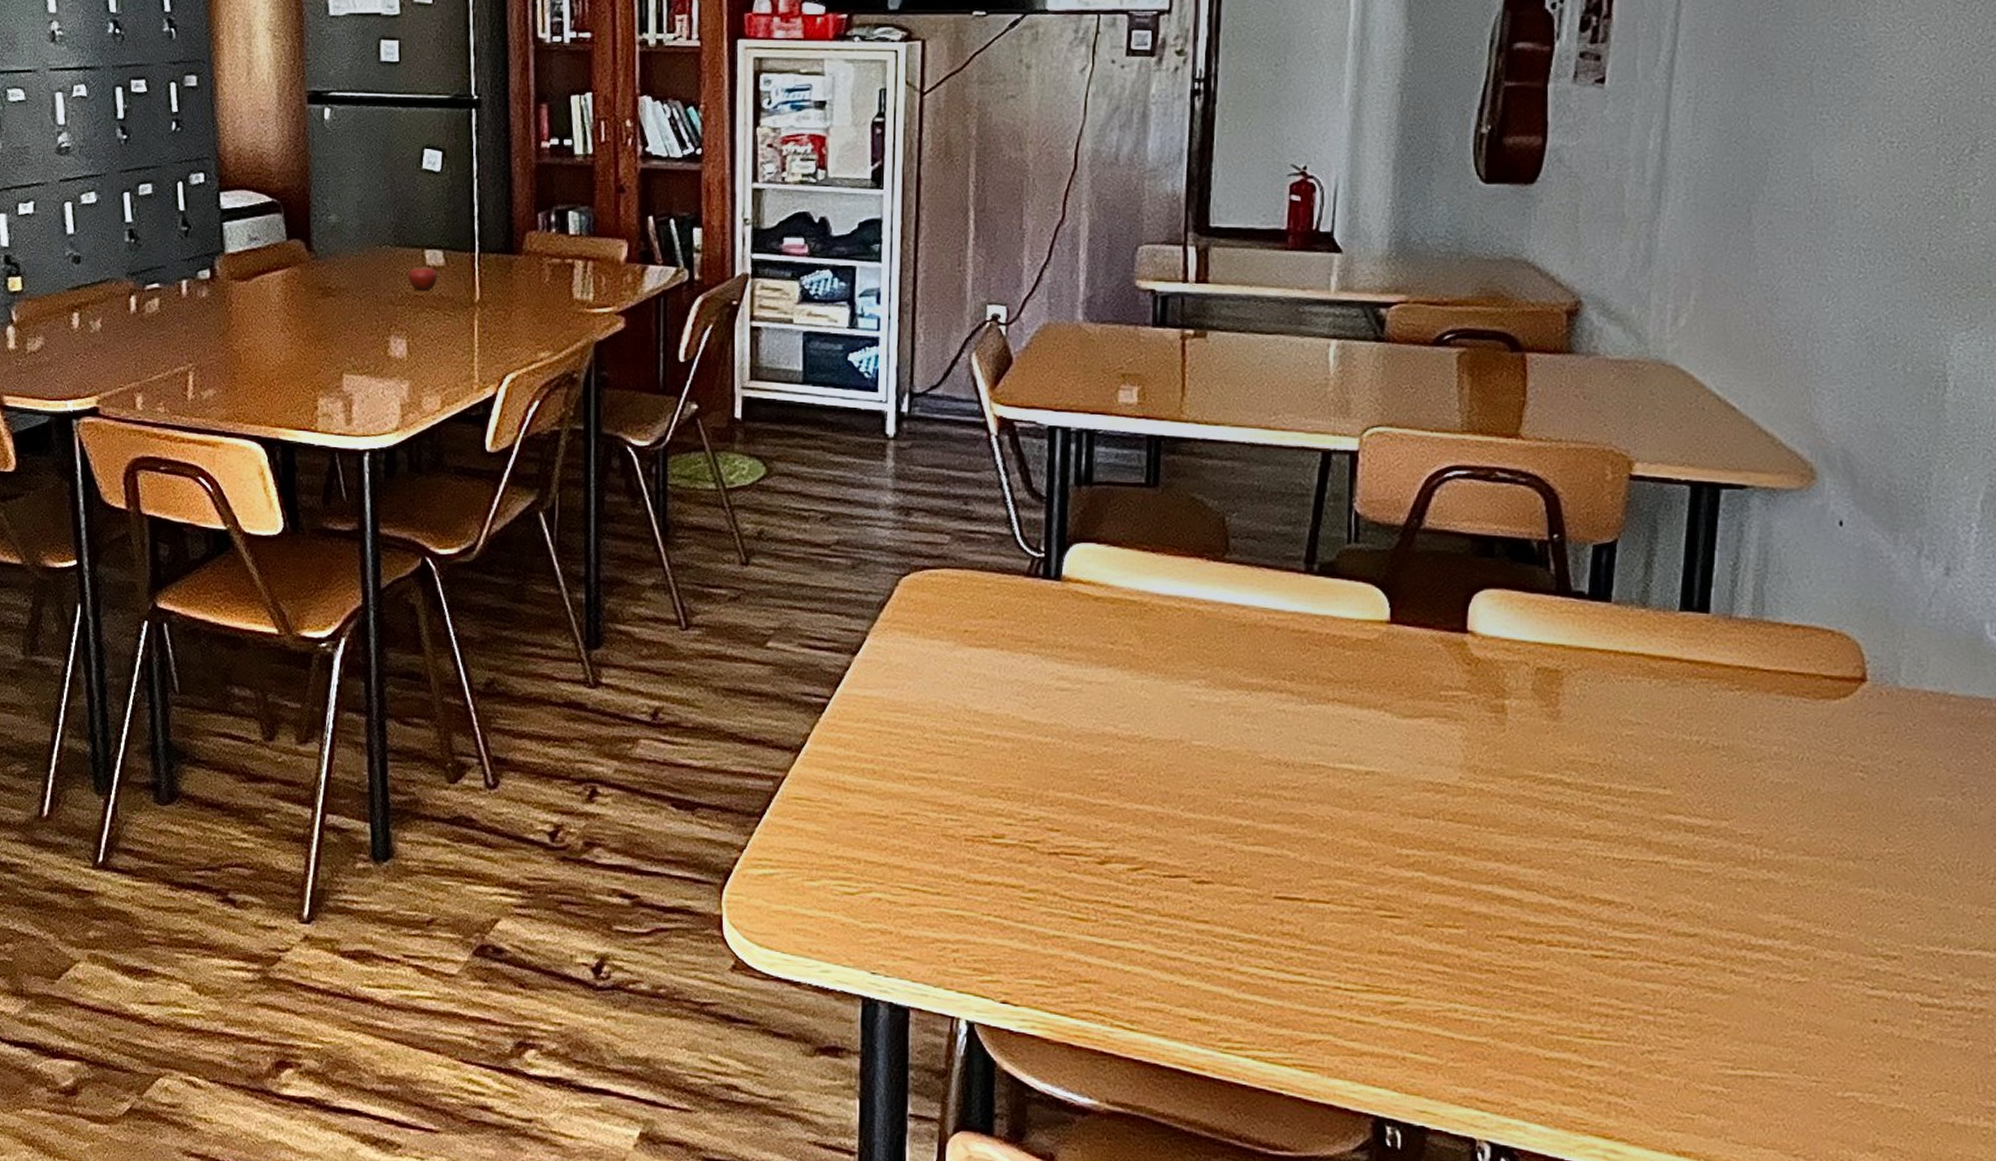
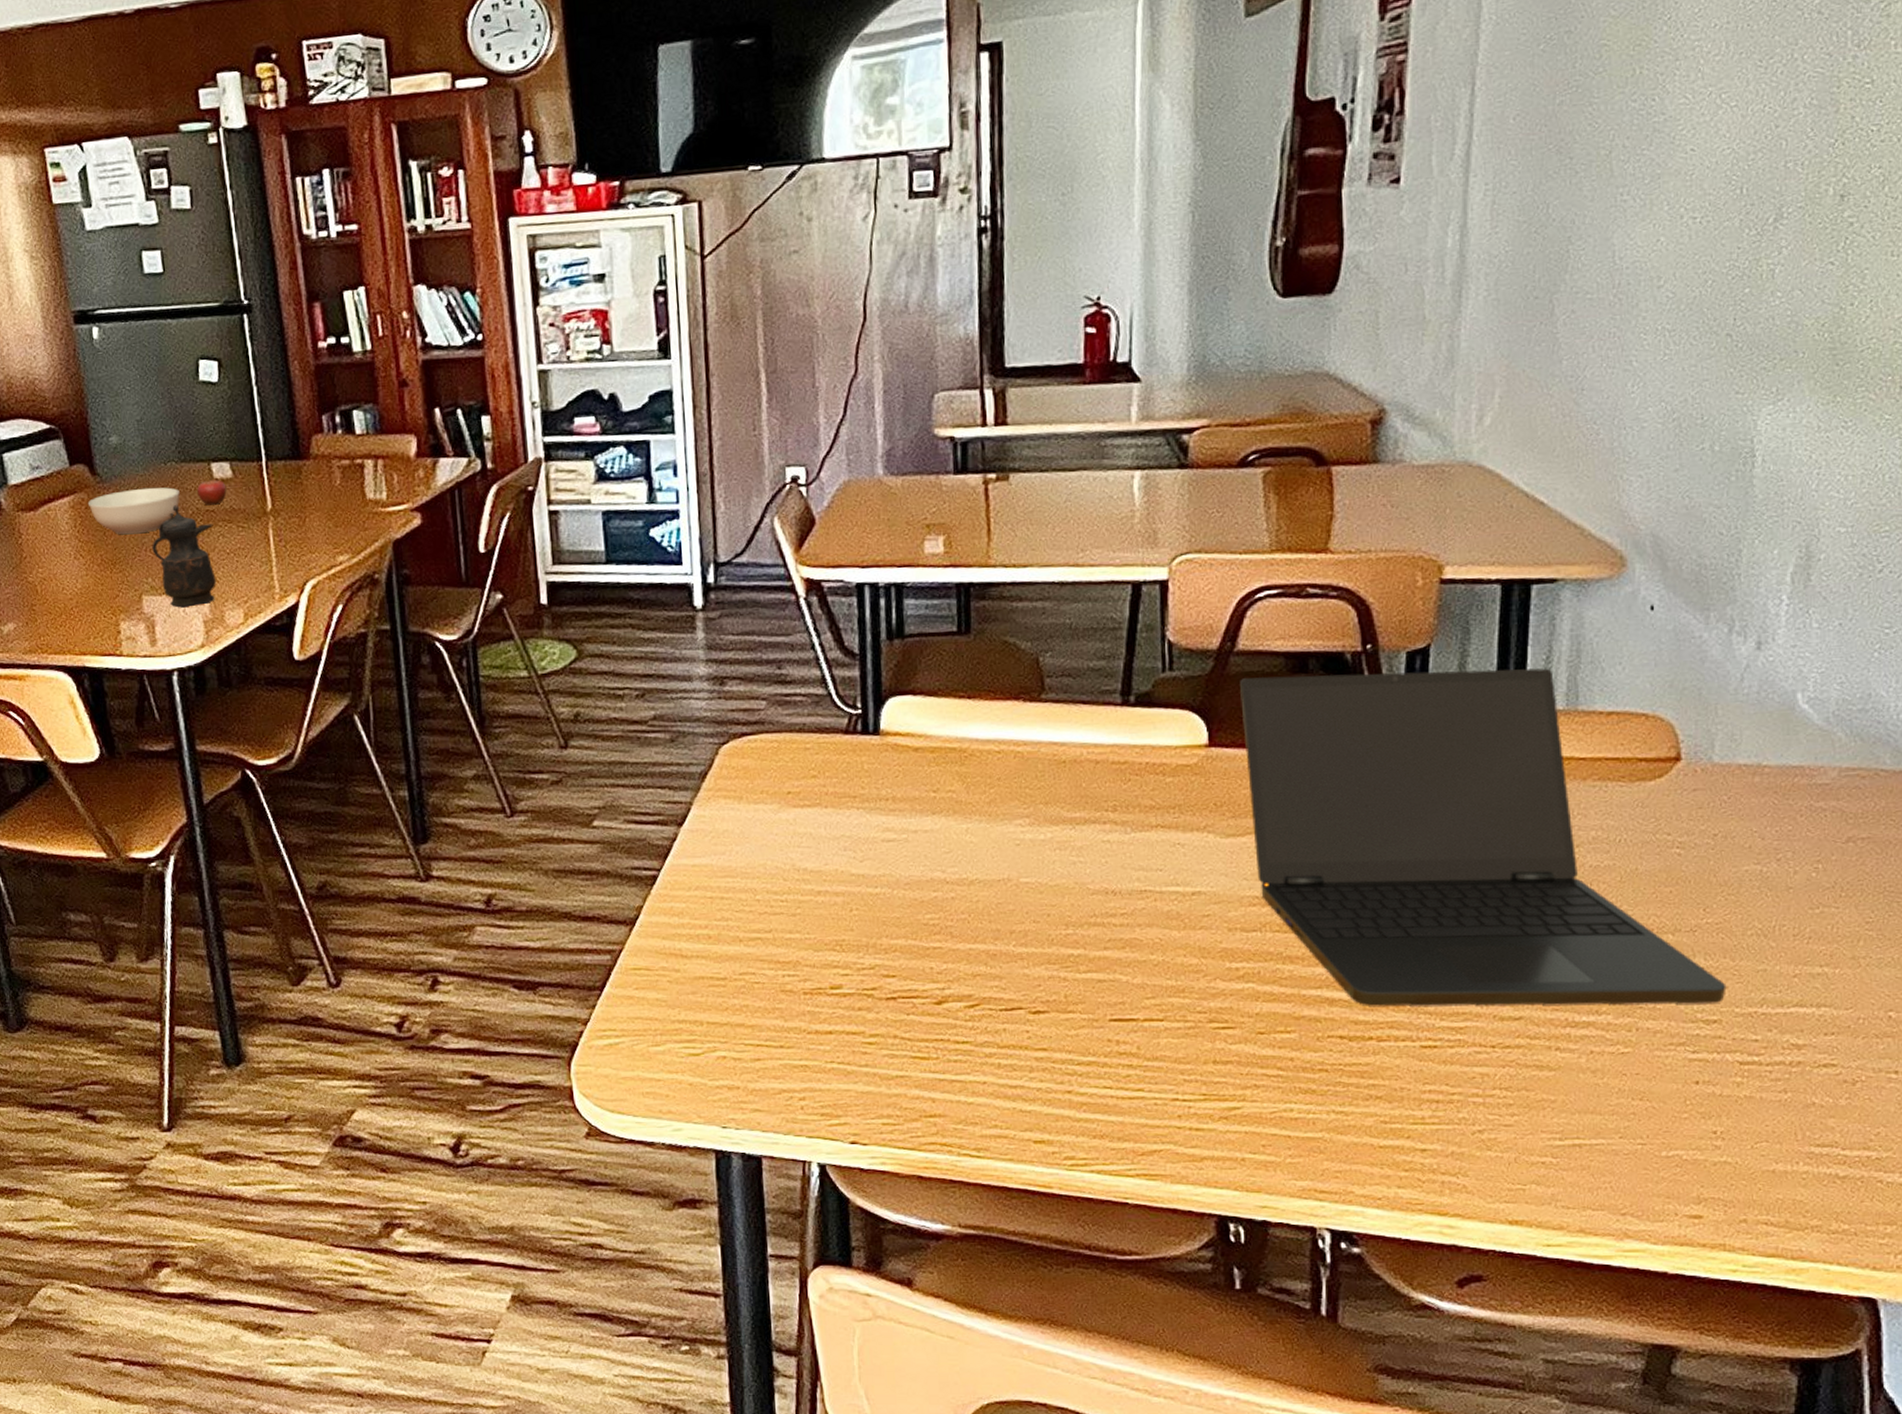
bowl: none [300,268,391,313] -> present [87,487,180,535]
coffeepot: none [358,288,421,389] -> present [152,505,216,607]
laptop: none [1425,557,1908,938] -> present [1240,668,1727,1006]

